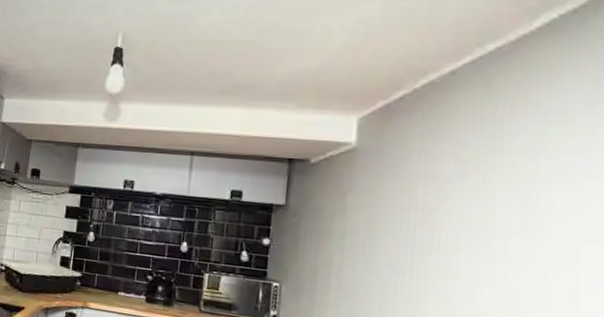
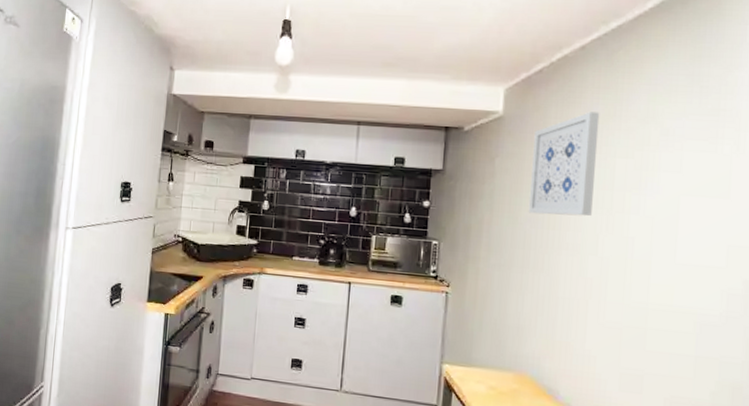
wall art: none [386,144,475,263] -> present [528,111,600,217]

